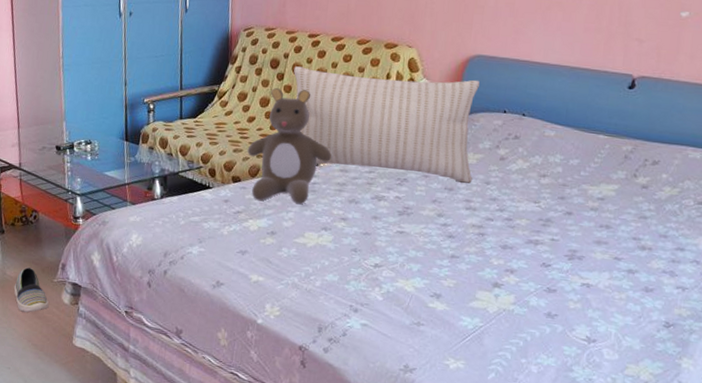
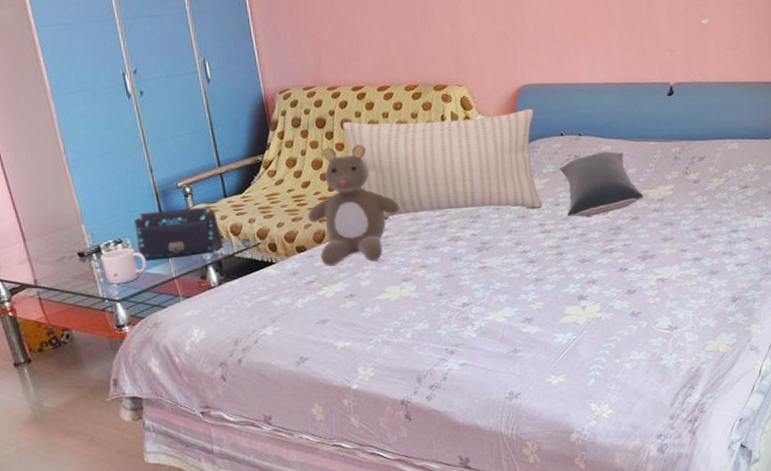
shoe: present [14,267,49,313] -> none [57,393,107,443]
mug: none [72,148,108,181] -> present [100,248,148,285]
handbag: none [102,120,172,168] -> present [134,205,222,260]
pillow: none [496,136,583,202] -> present [560,151,644,217]

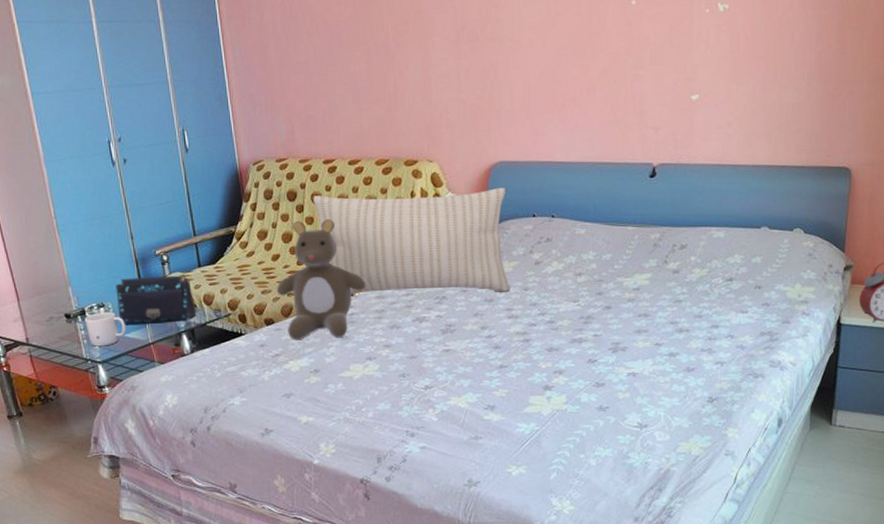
pillow: present [560,151,644,217] -> none [531,235,619,303]

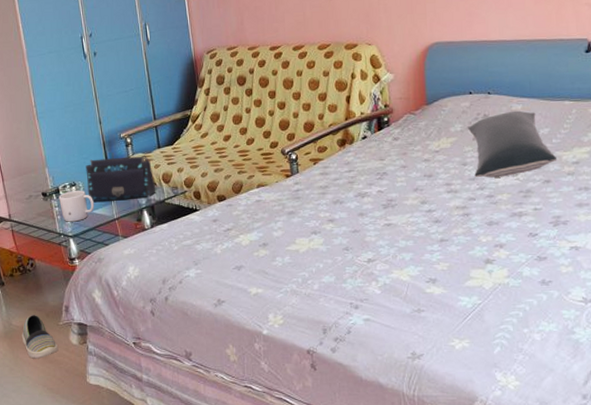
shoe: none [43,447,87,495] -> present [21,315,59,359]
teddy bear: present [276,219,367,341] -> none [228,101,311,216]
pillow: present [313,187,510,295] -> none [261,66,449,172]
pillow: none [531,235,619,303] -> present [468,110,558,178]

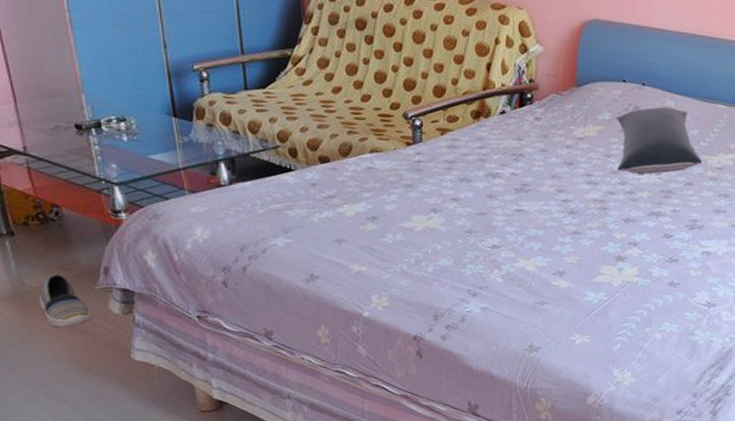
mug: present [58,190,95,222] -> none [100,127,152,167]
handbag: present [86,155,155,202] -> none [141,91,238,149]

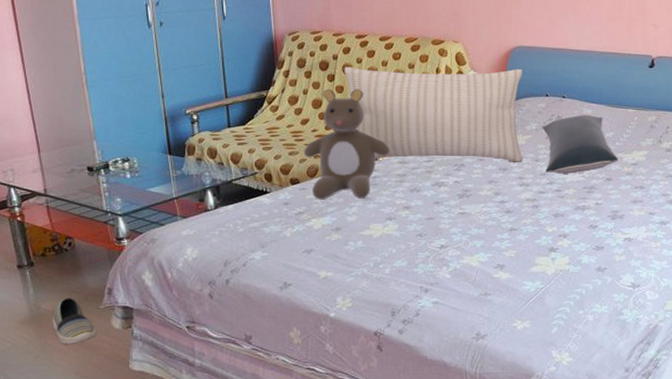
teddy bear: none [335,53,438,185] -> present [303,89,390,200]
pillow: none [385,28,597,157] -> present [344,67,523,162]

